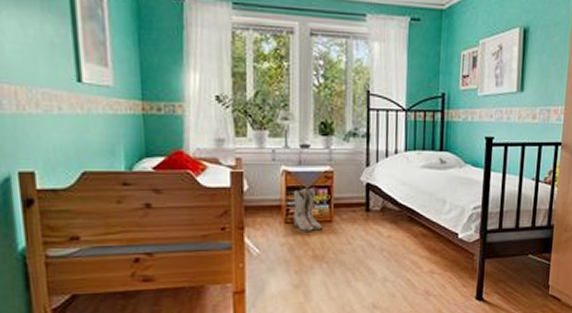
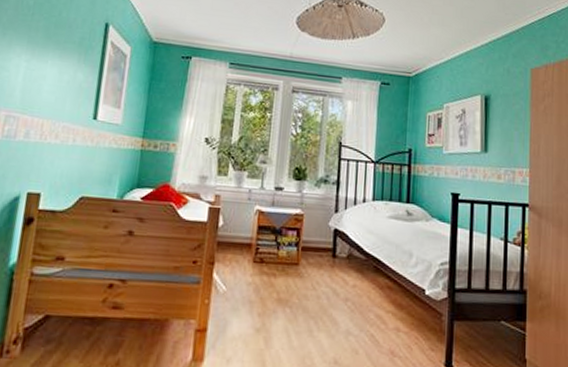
boots: present [293,189,322,231] -> none [261,229,289,273]

